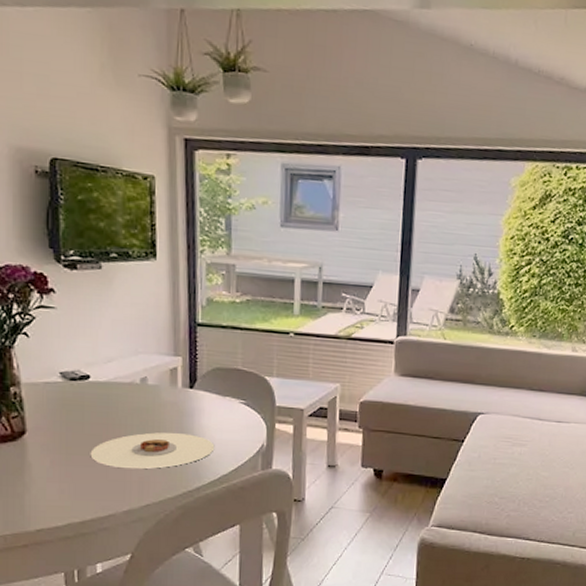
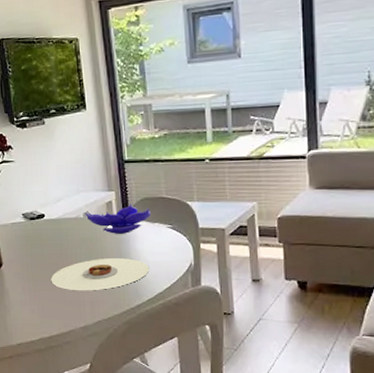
decorative bowl: none [142,372,223,406] -> present [85,204,152,234]

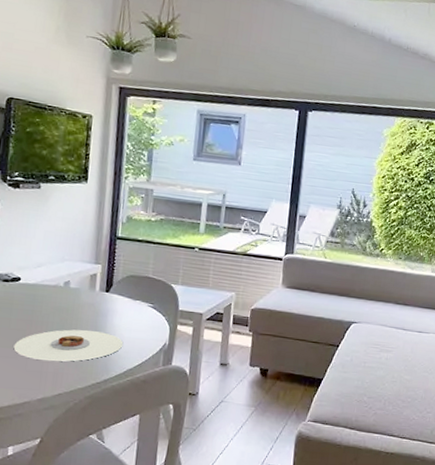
decorative bowl: present [85,204,152,234] -> none [66,279,135,308]

